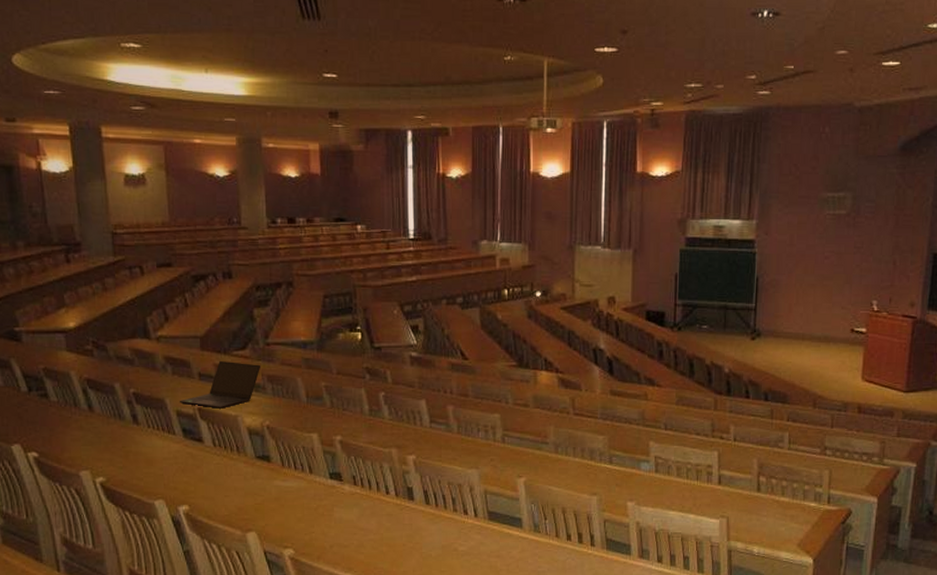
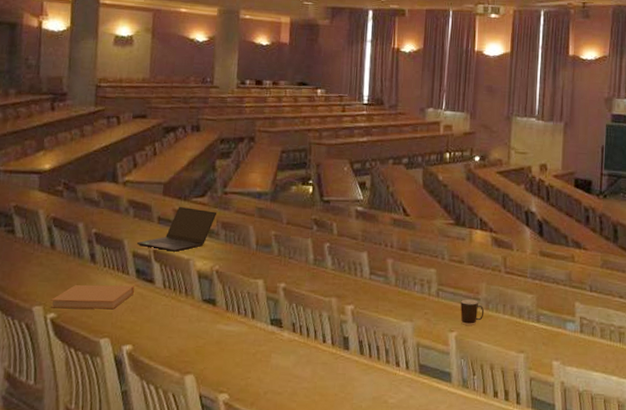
book: none [97,445,184,472] -> present [51,284,135,310]
mug: none [527,444,554,470] -> present [460,299,485,325]

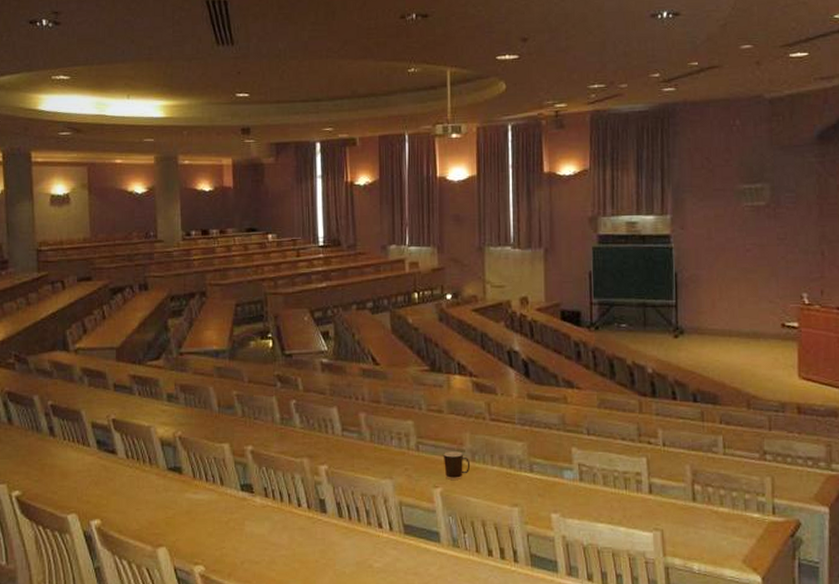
book: present [51,284,135,310] -> none [14,457,98,486]
laptop: present [136,207,217,252] -> none [94,372,175,419]

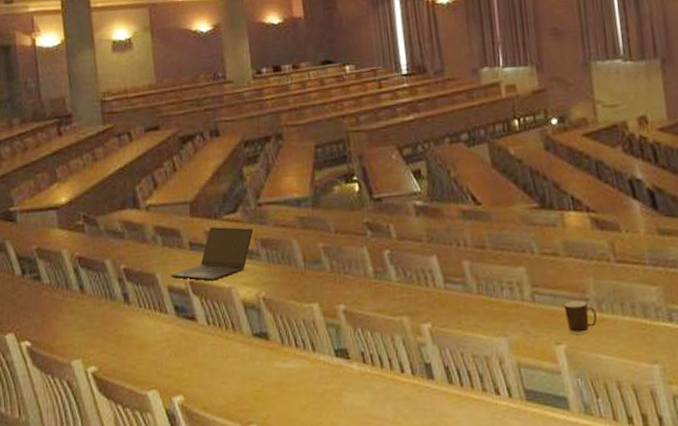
laptop: none [94,372,175,419] -> present [170,227,254,281]

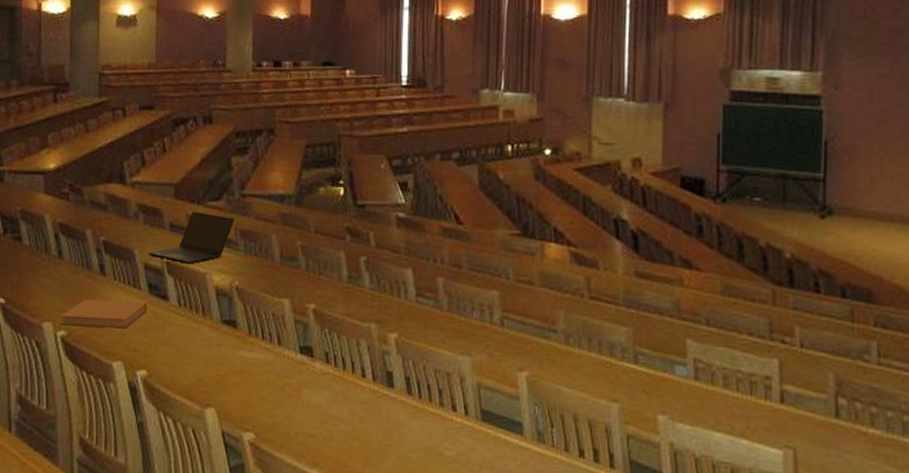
book: none [89,325,177,361] -> present [60,298,148,329]
mug: present [563,300,598,334] -> none [531,330,564,364]

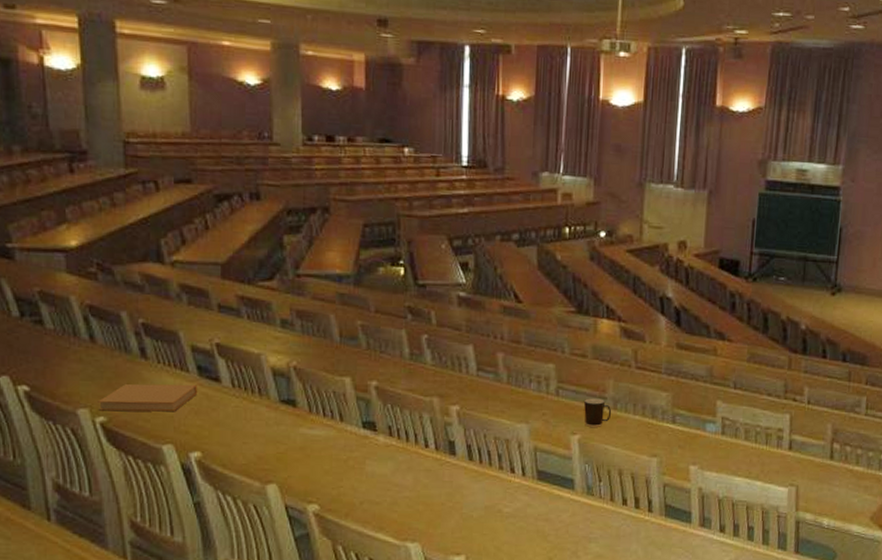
laptop: present [147,212,235,264] -> none [194,292,290,345]
mug: none [531,330,564,364] -> present [583,398,612,427]

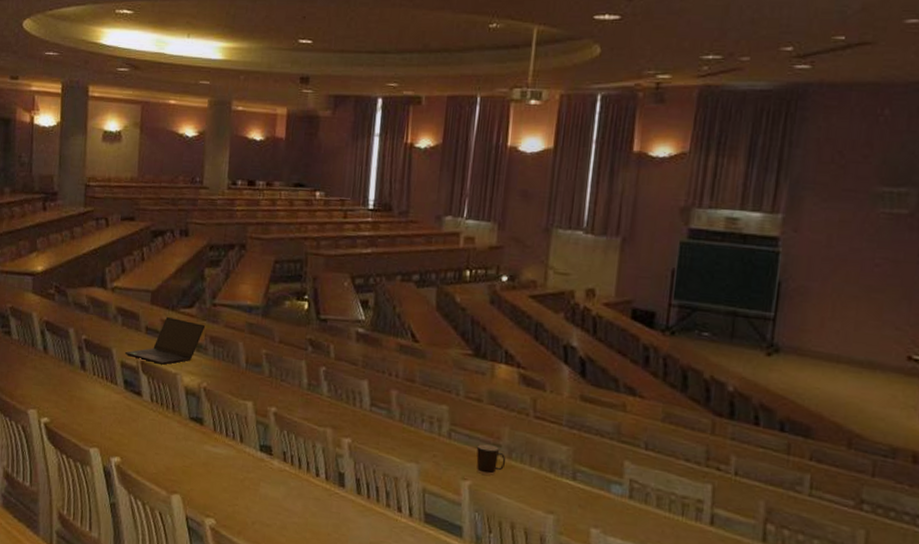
book: present [98,383,198,412] -> none [44,390,123,420]
laptop: none [194,292,290,345] -> present [124,317,206,365]

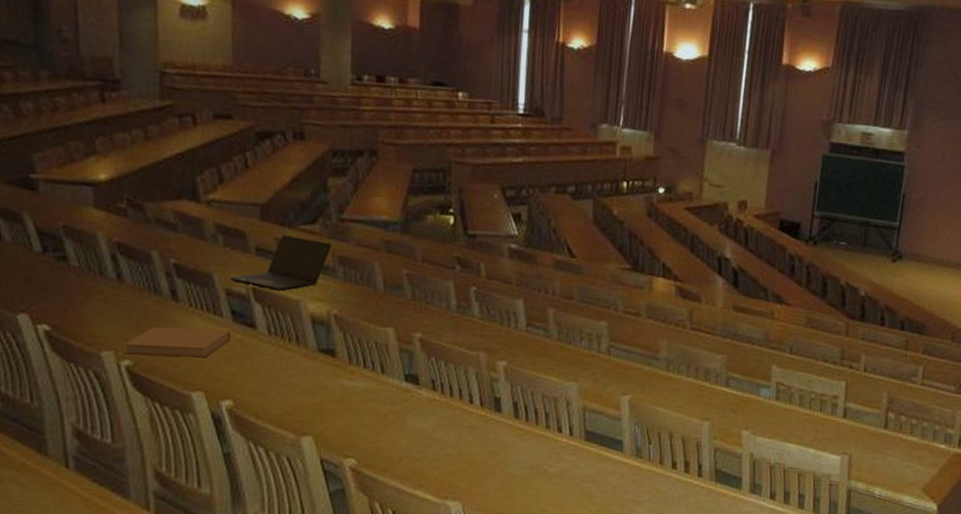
book: none [44,390,123,420] -> present [123,326,232,358]
mug: present [476,444,506,476] -> none [635,358,664,388]

